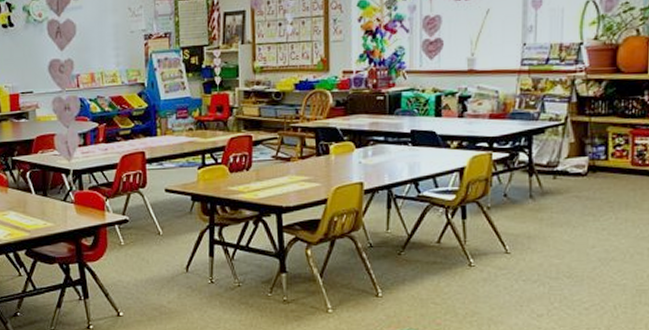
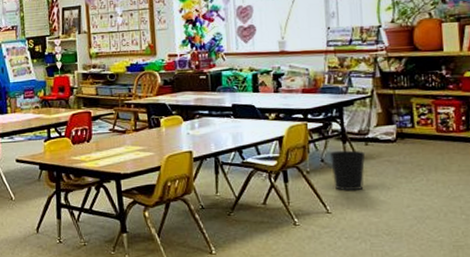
wastebasket: none [514,184,553,230] -> present [330,150,366,191]

